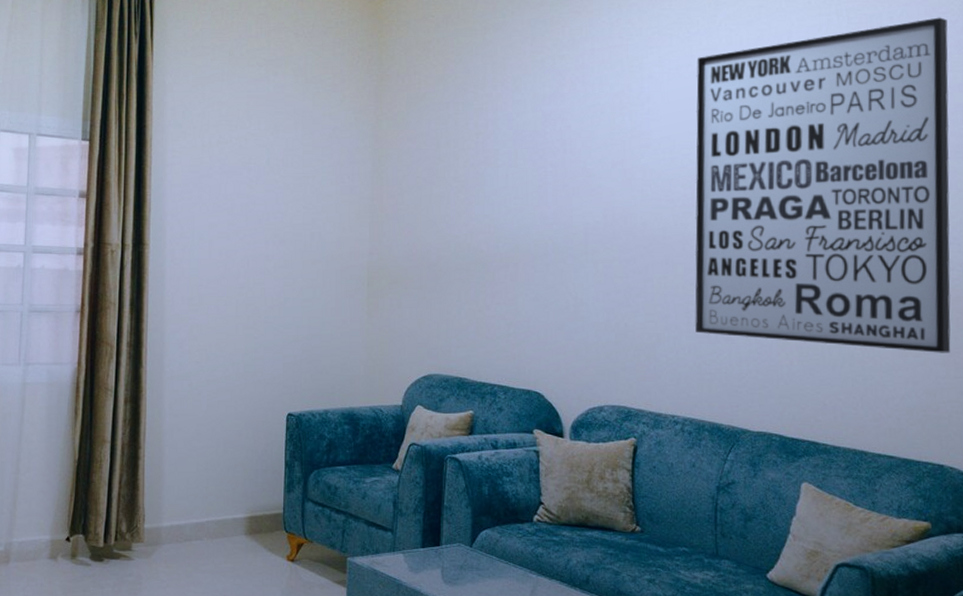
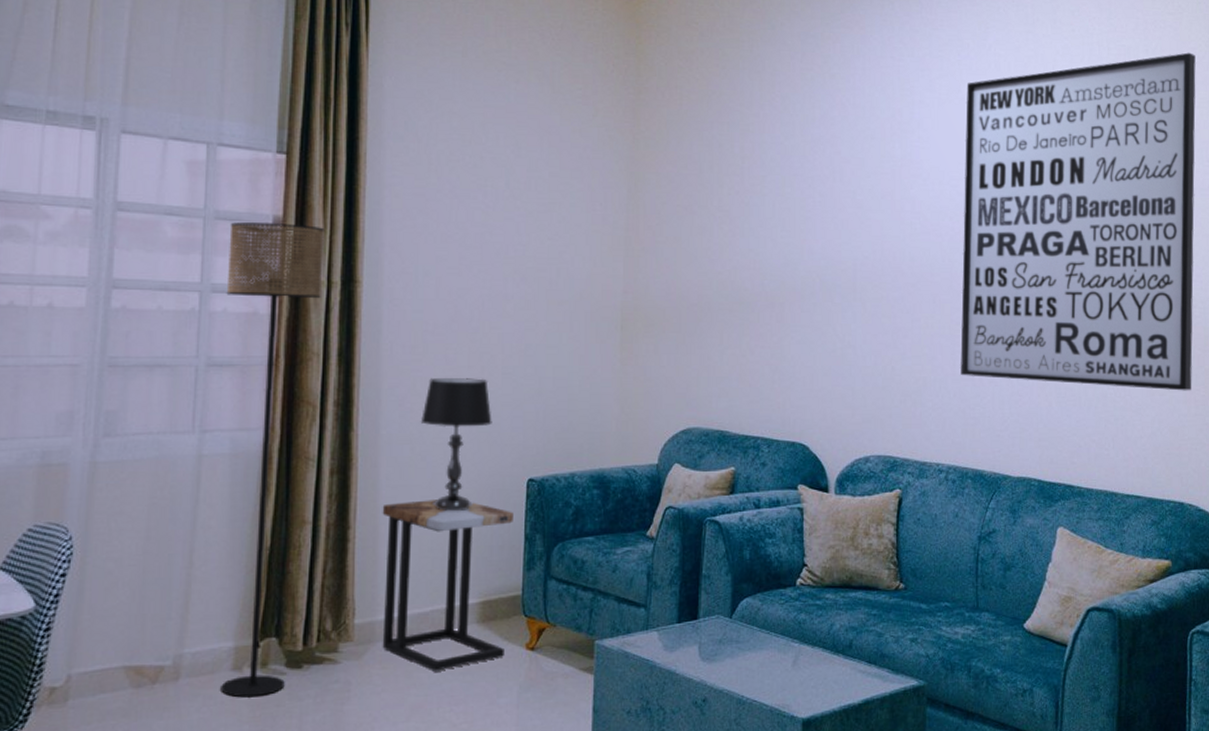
floor lamp: none [40,197,119,582] -> present [221,222,324,698]
side table: none [166,427,275,575] -> present [382,500,513,673]
table lamp: none [198,325,257,438] -> present [421,378,492,511]

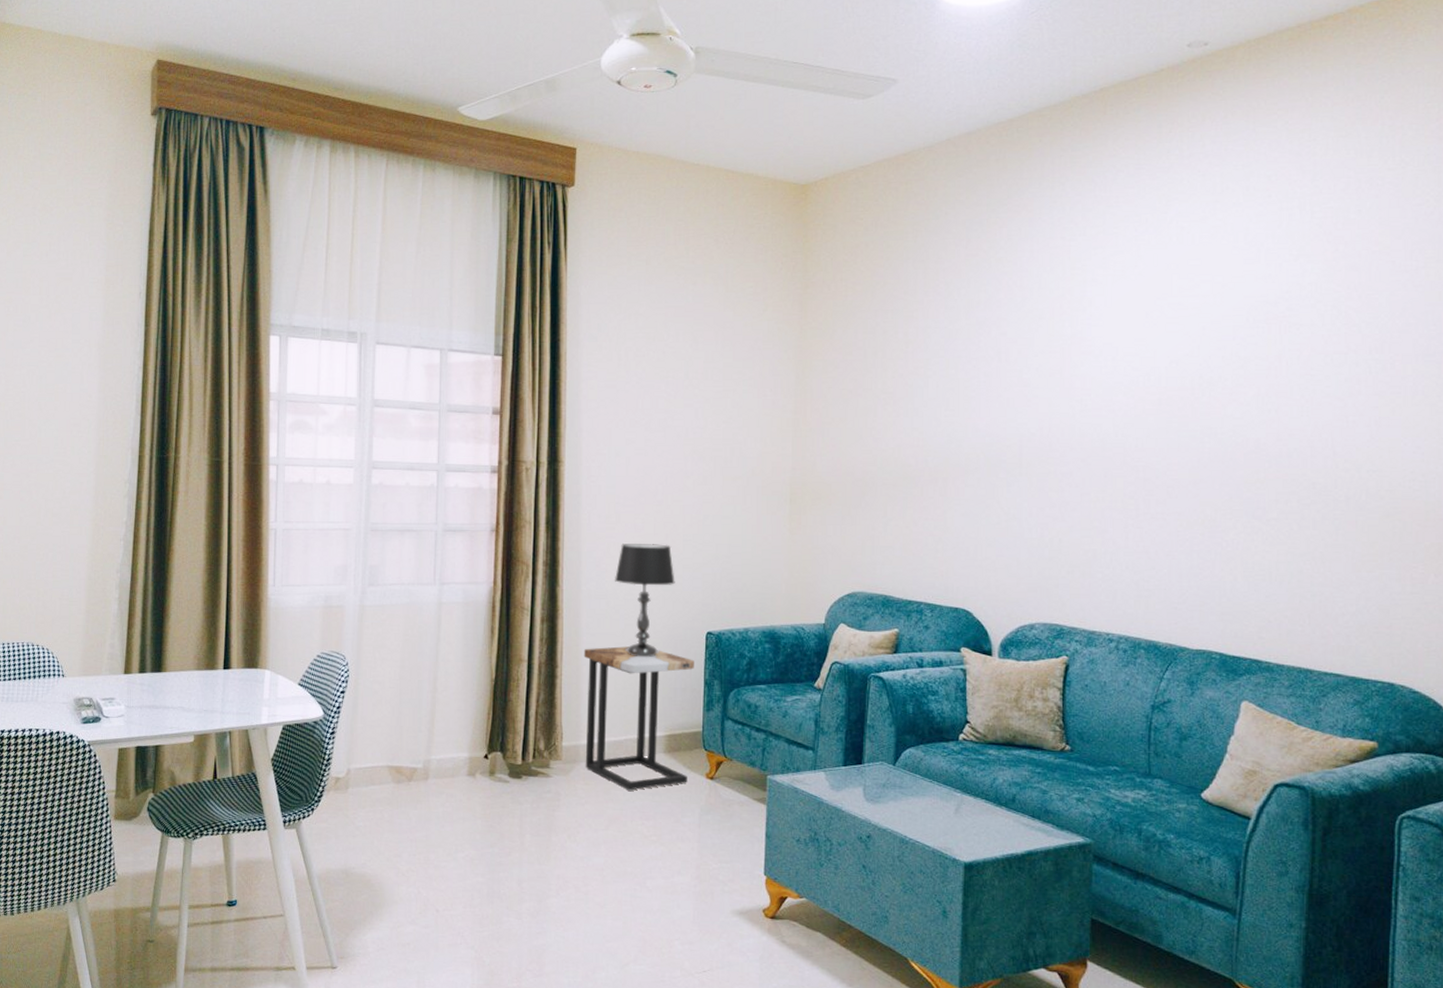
floor lamp: present [221,222,324,698] -> none [457,414,533,799]
wall art: present [960,52,1196,391] -> none [1134,209,1422,568]

